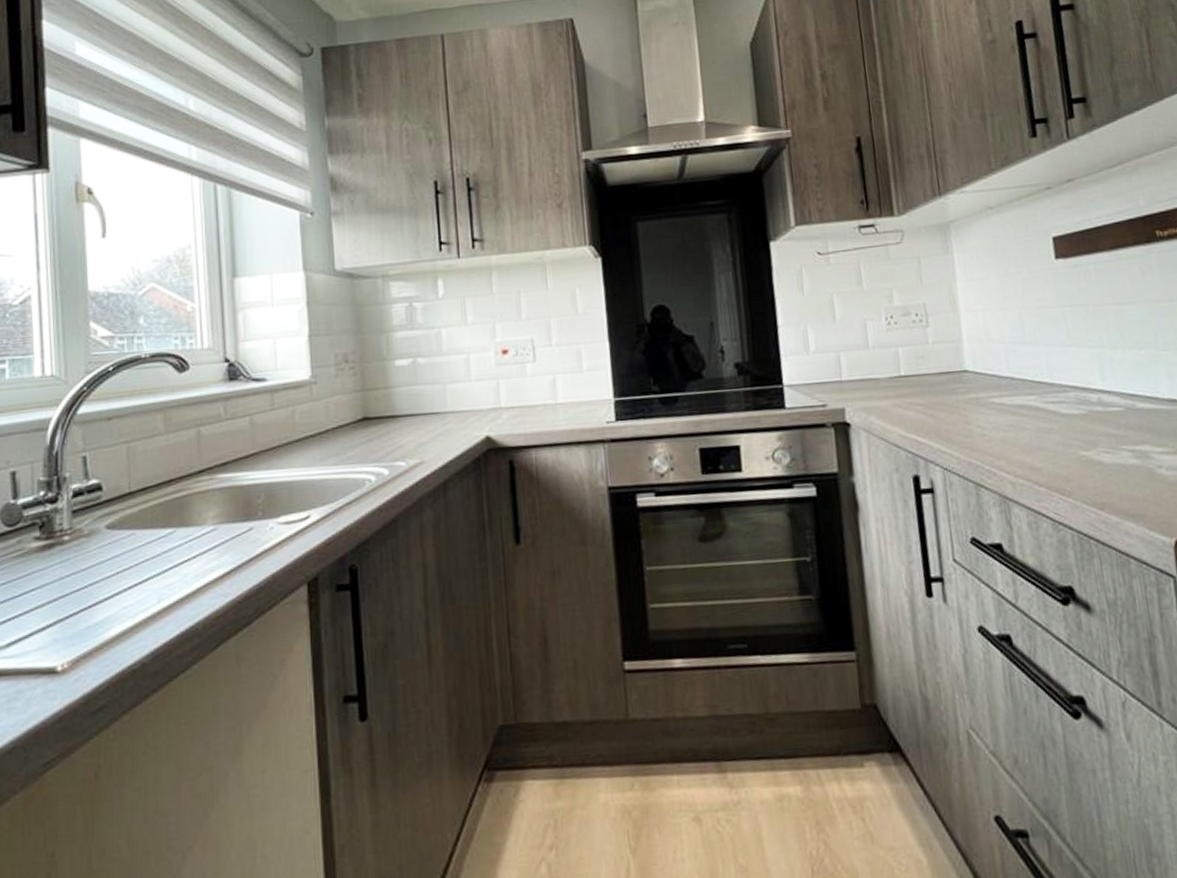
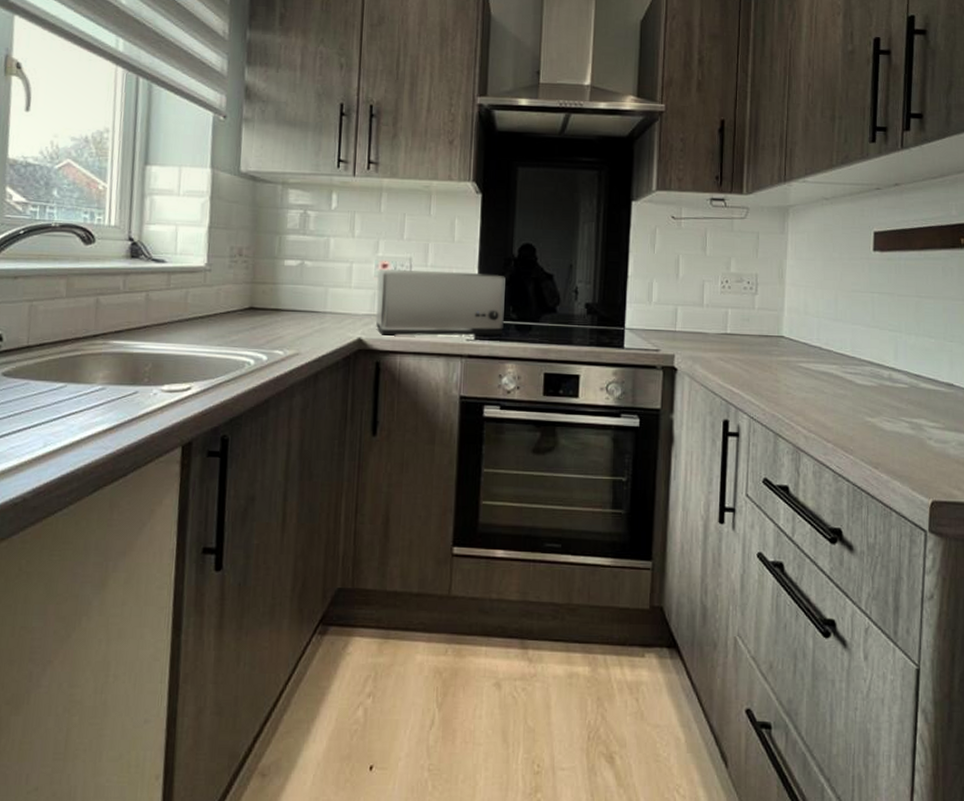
toaster: none [498,344,646,429] -> present [375,269,506,336]

